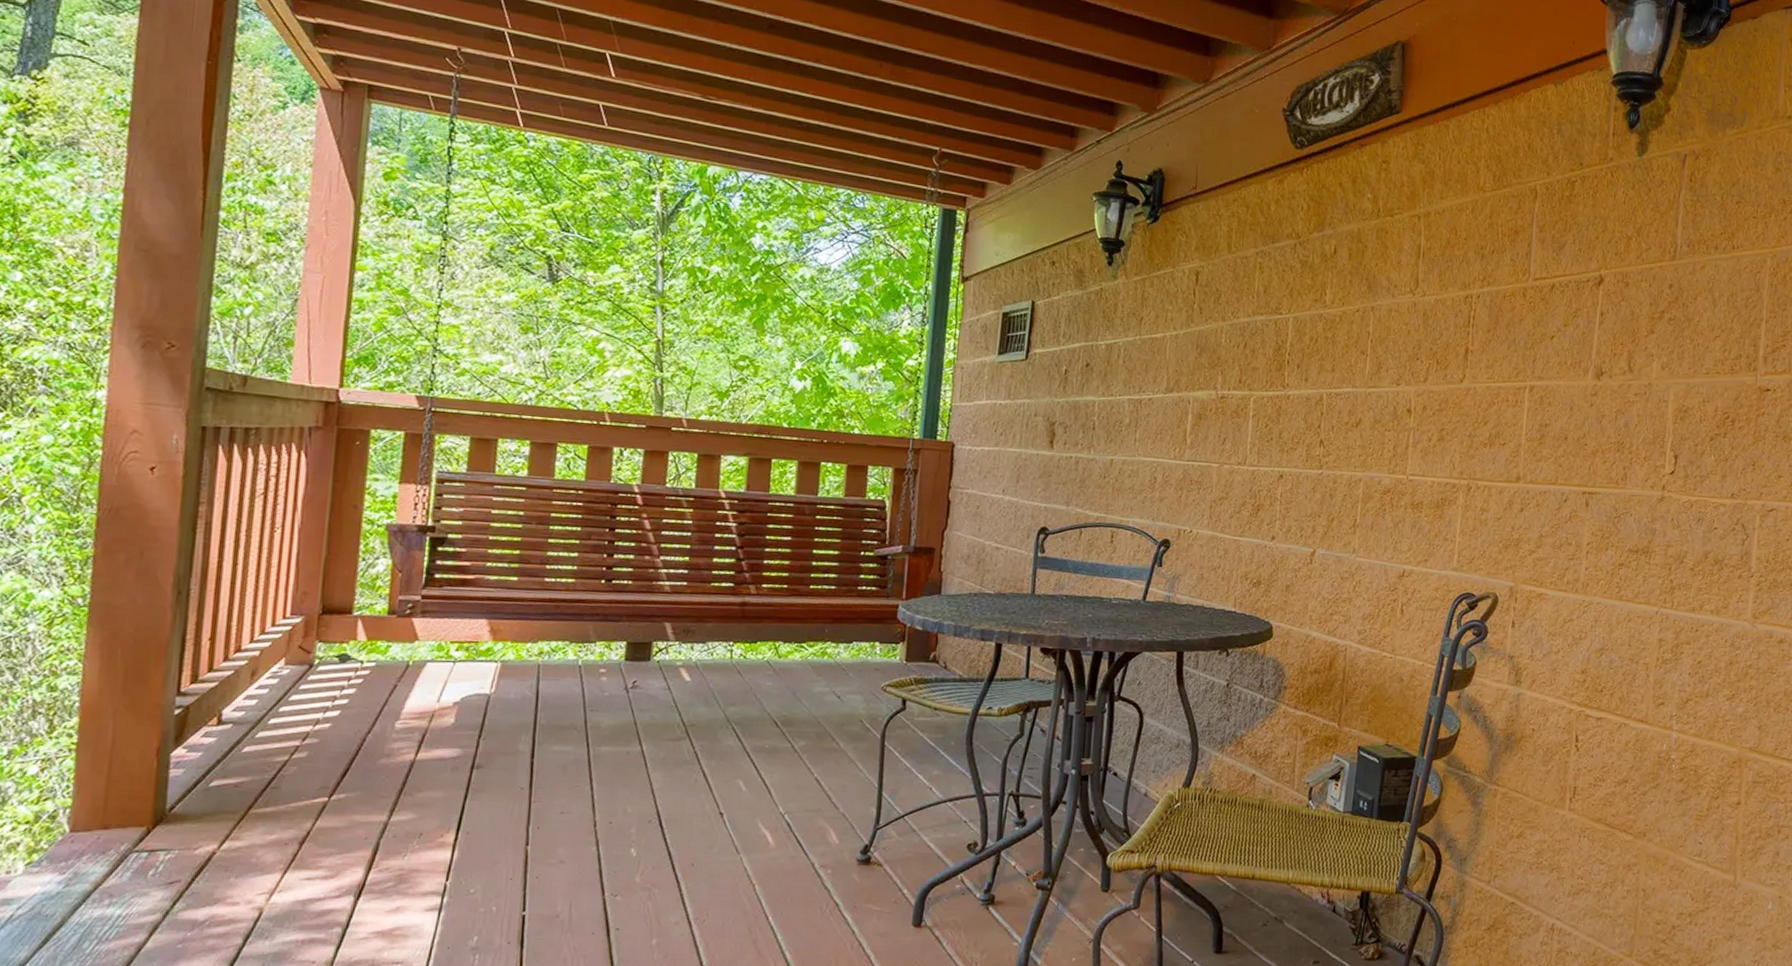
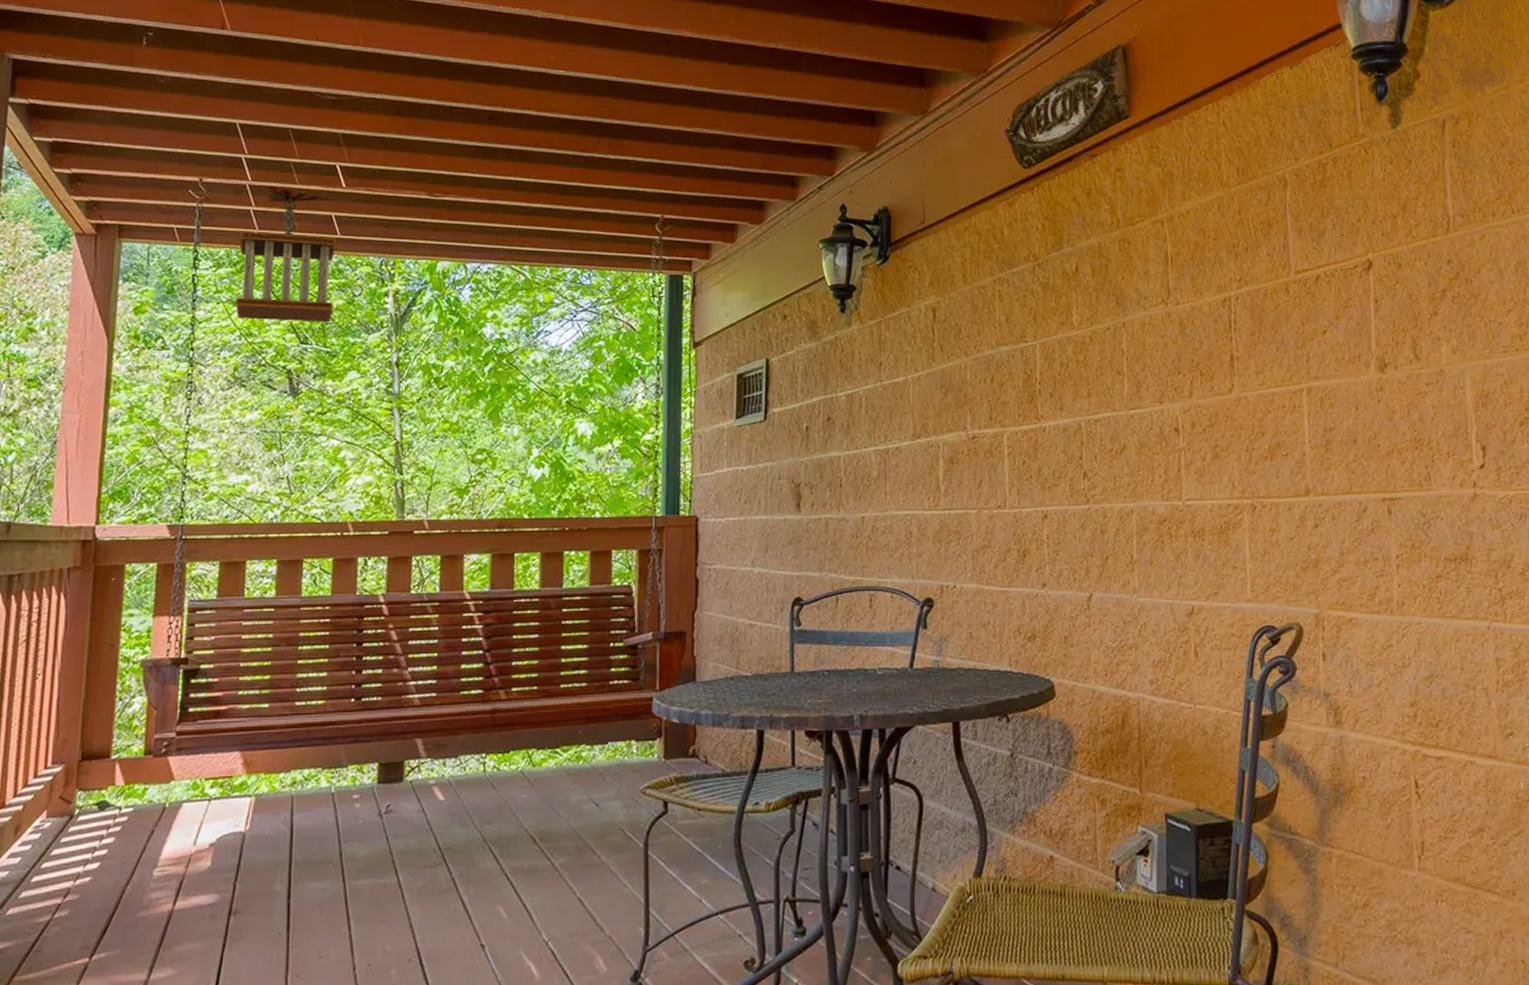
wind chime: none [493,66,604,213] -> present [235,187,337,323]

